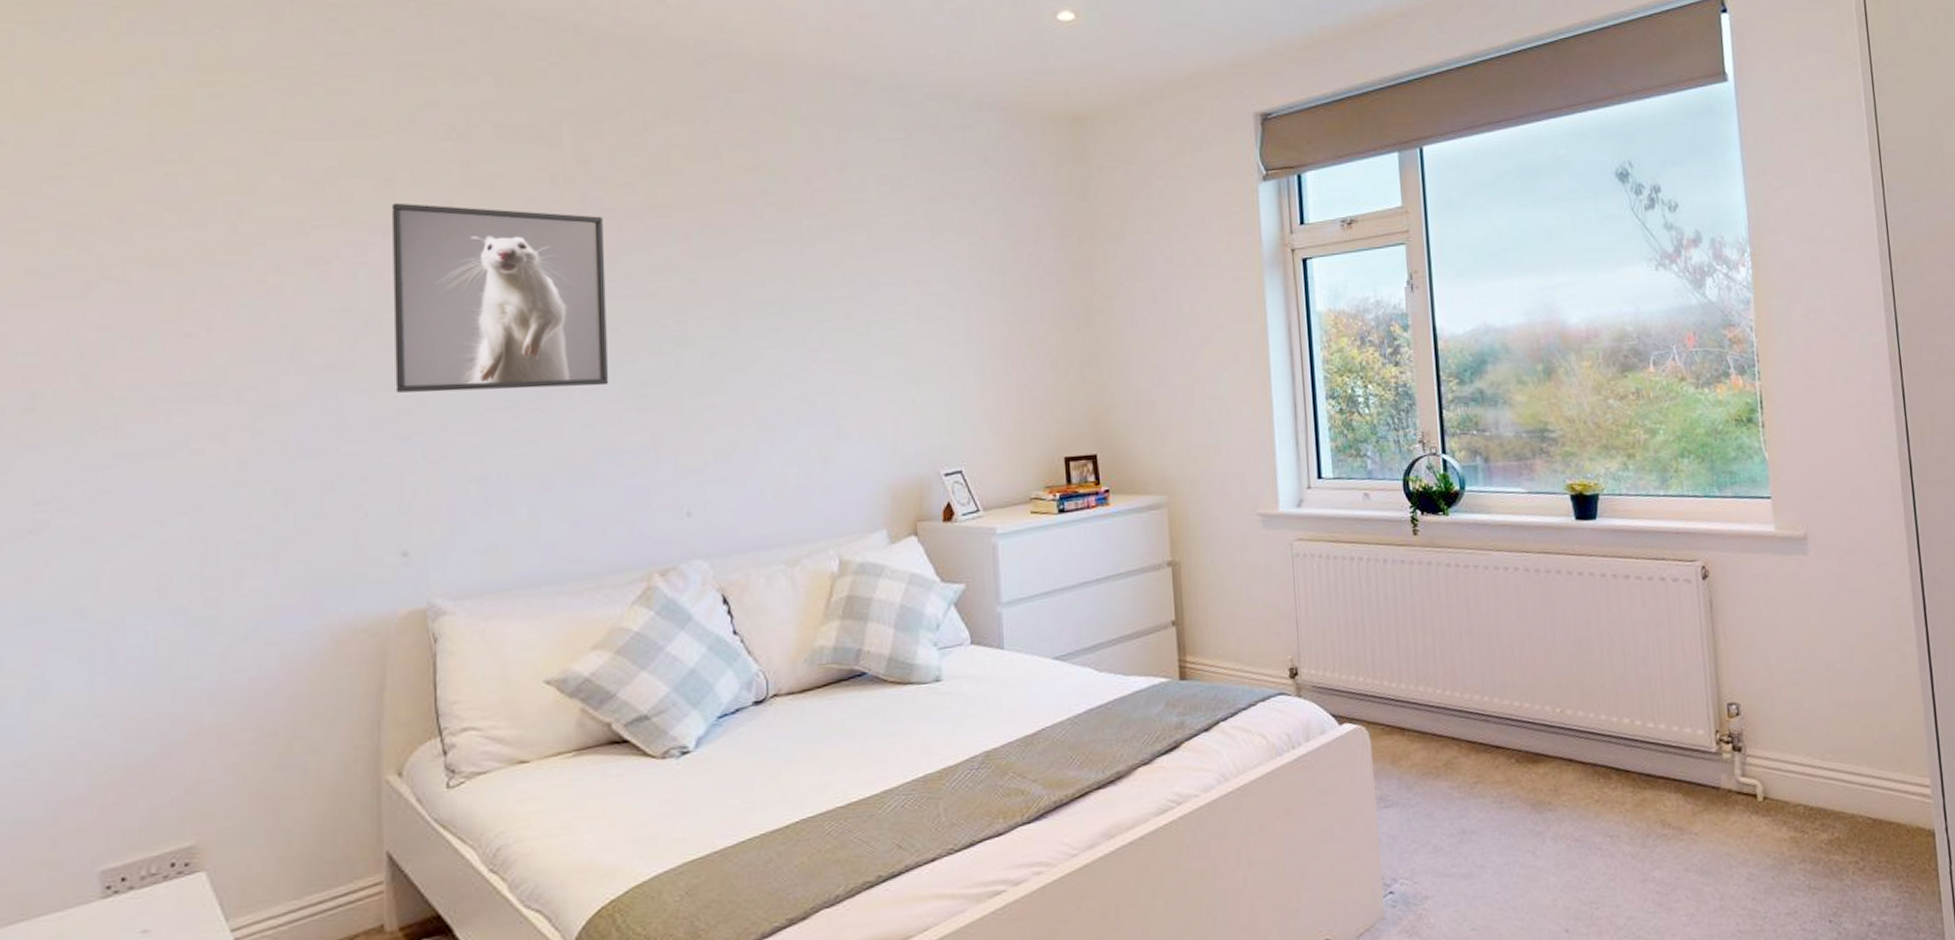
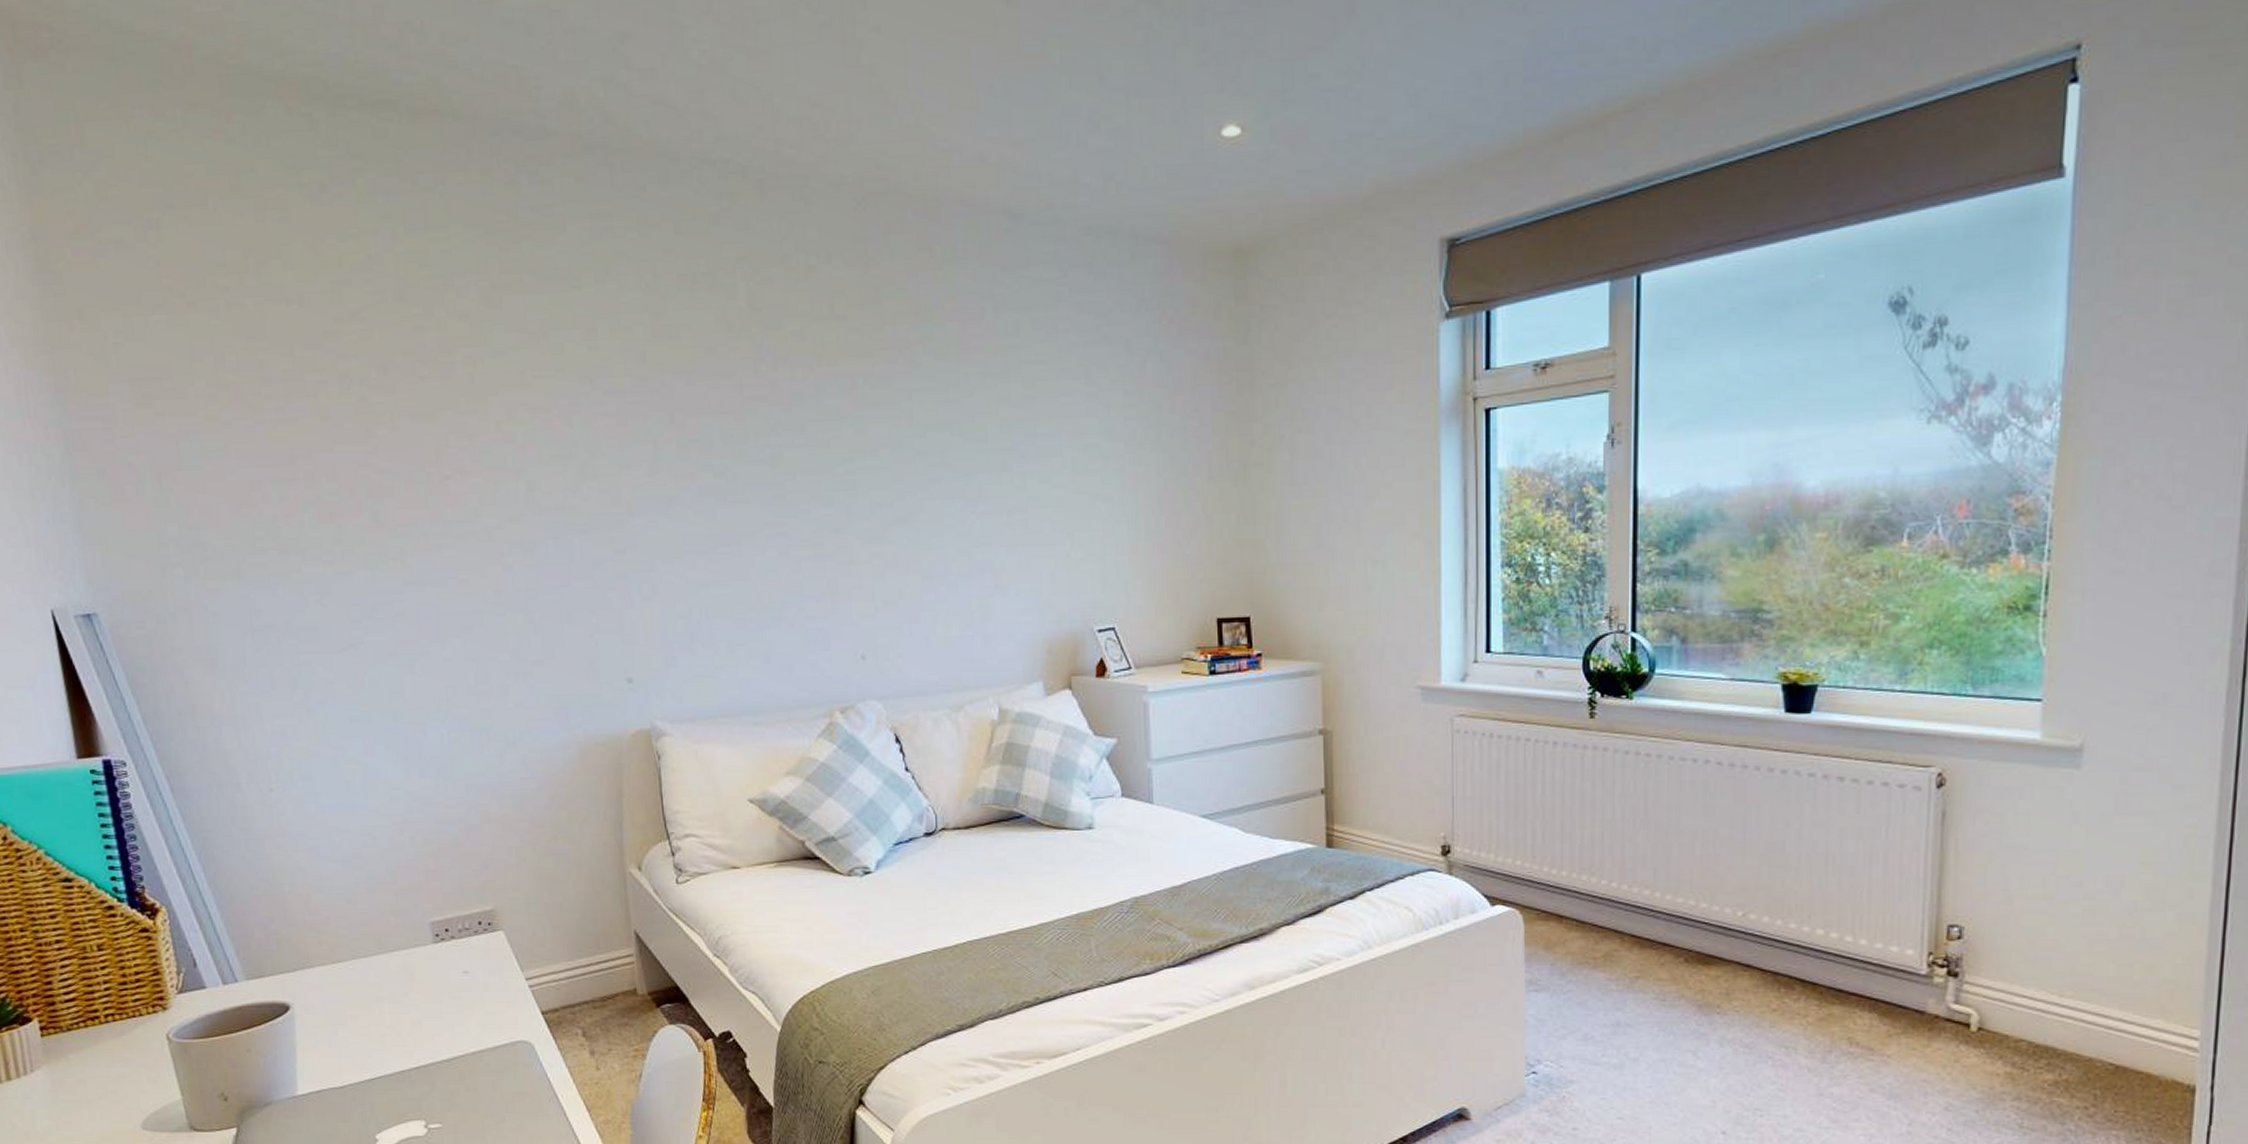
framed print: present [391,202,609,393] -> none [595,353,789,535]

